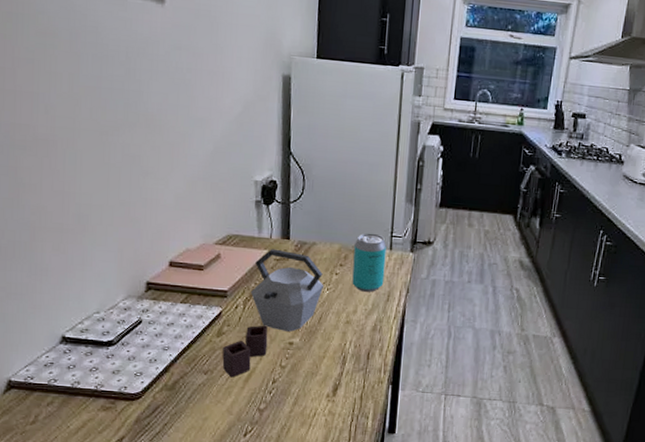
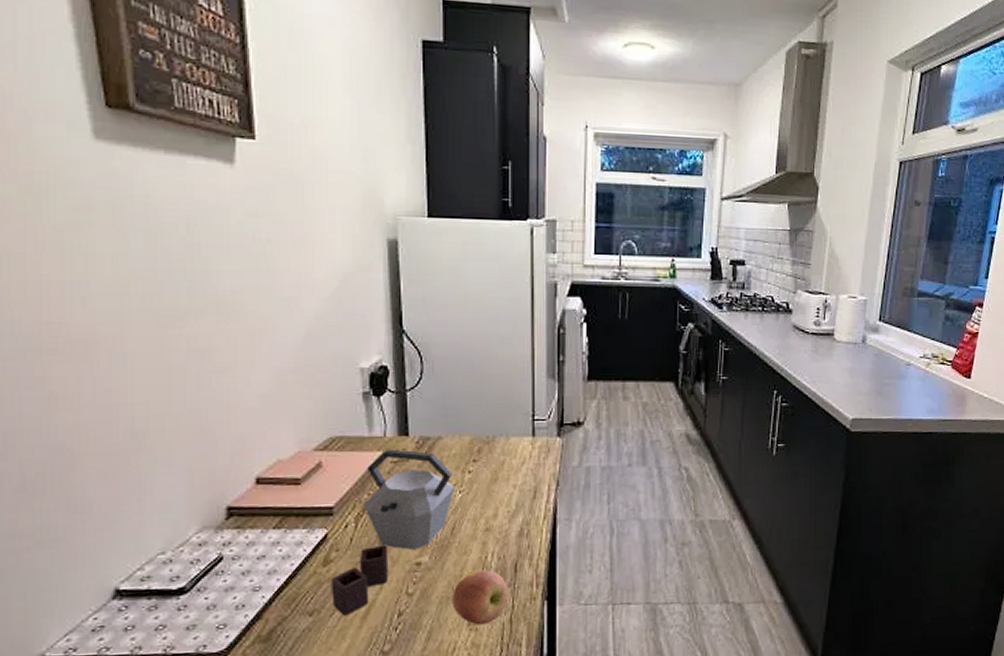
apple: none [315,354,362,398] -> present [452,570,509,625]
beverage can: present [352,233,387,292] -> none [489,418,528,490]

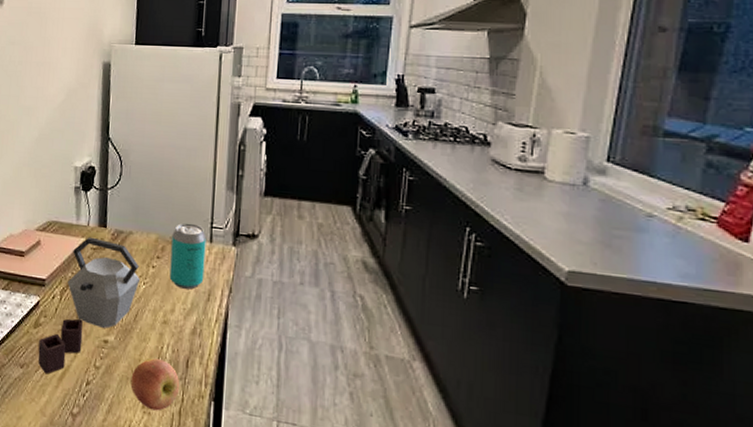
beverage can: none [489,418,528,490] -> present [169,223,207,290]

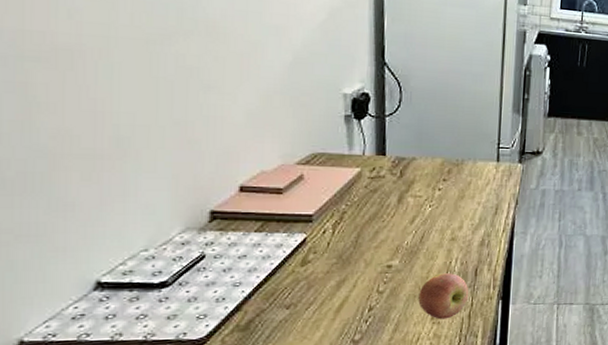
kettle: present [38,237,140,375] -> none [308,166,425,310]
beverage can: present [169,223,207,290] -> none [457,145,494,206]

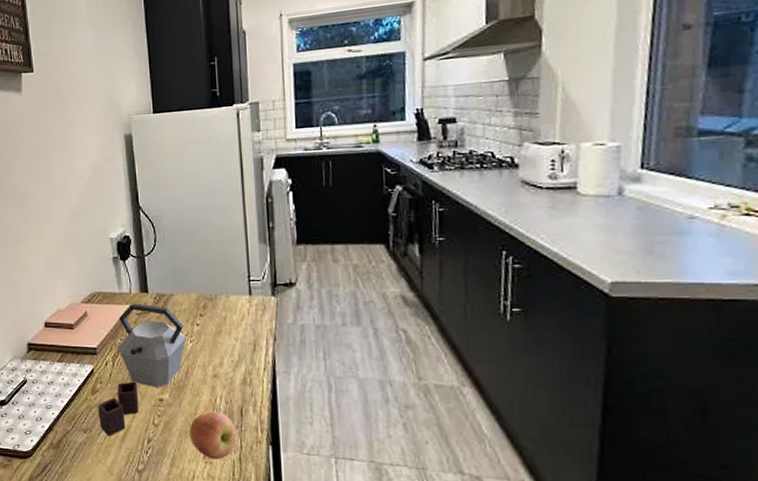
kettle: none [308,166,425,310] -> present [98,303,186,436]

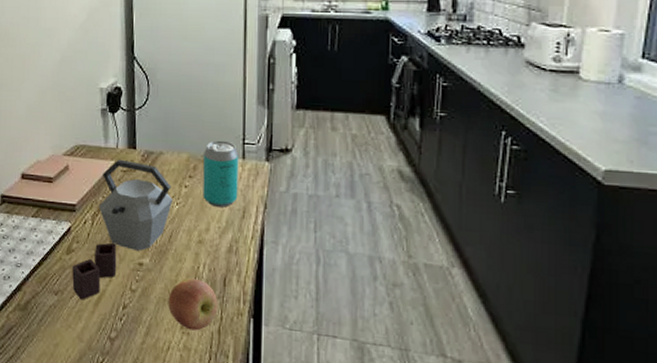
beverage can: none [212,279,248,342] -> present [203,140,239,207]

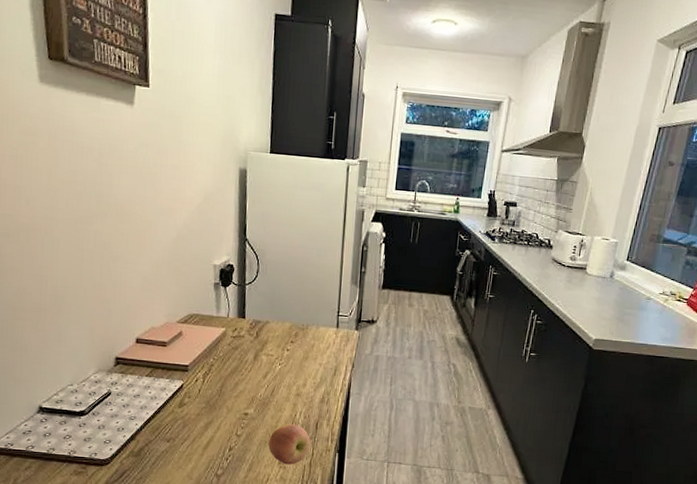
kettle: present [72,159,172,300] -> none [183,327,276,445]
beverage can: present [203,140,239,207] -> none [302,312,334,367]

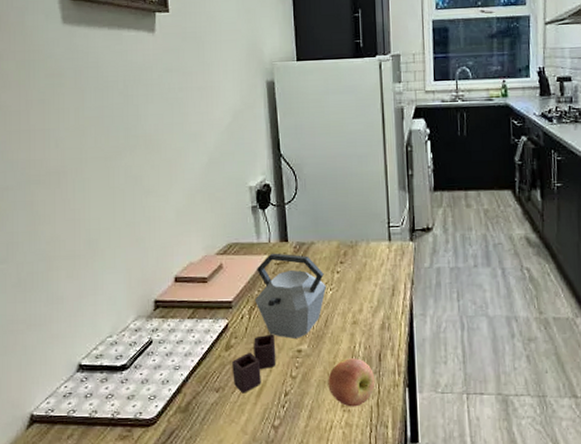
kettle: none [183,327,276,445] -> present [232,253,326,394]

